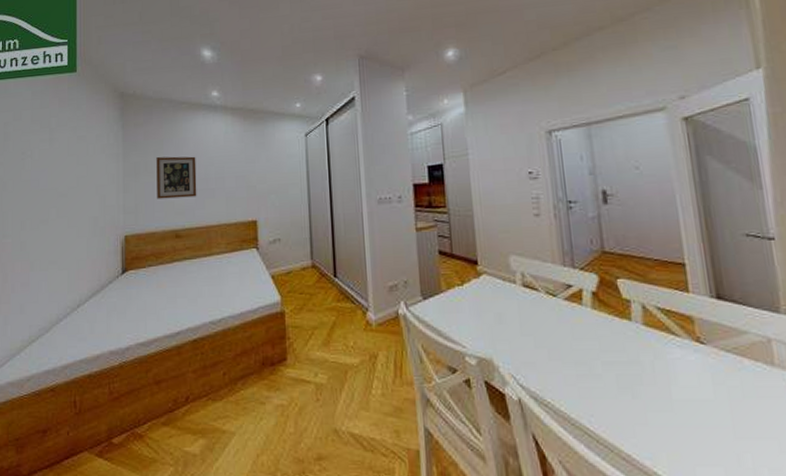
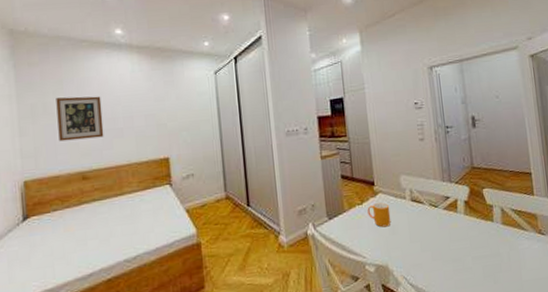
mug: none [468,285,498,314] -> present [367,202,391,228]

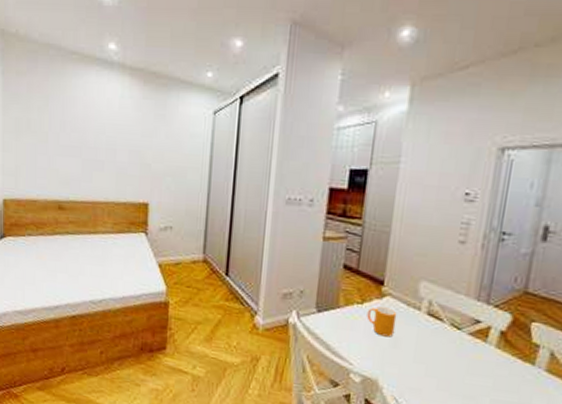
wall art: present [56,96,104,142] -> none [40,115,86,168]

